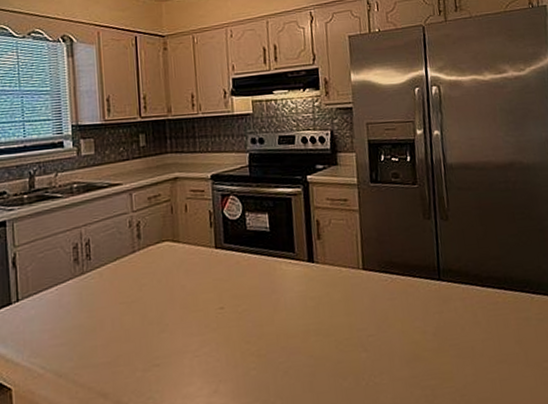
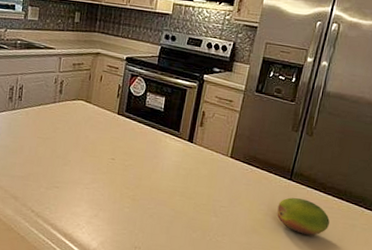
fruit: none [434,300,500,346] -> present [277,197,330,235]

